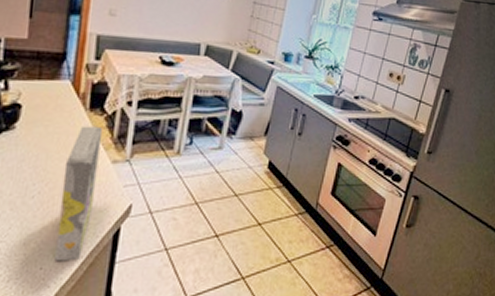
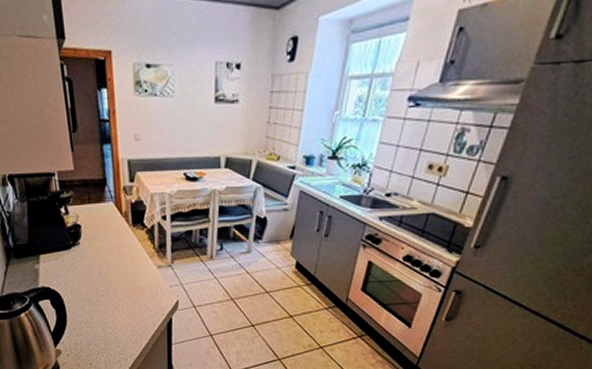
cereal box: present [54,126,103,262] -> none [121,238,148,342]

